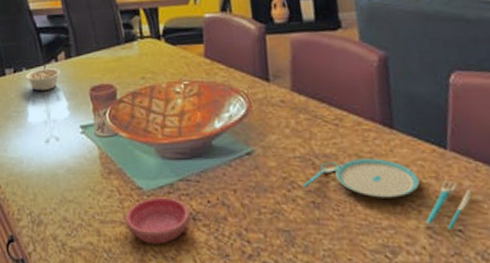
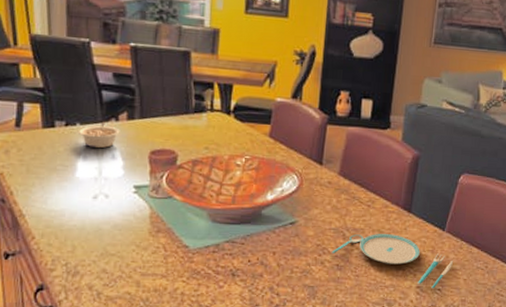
saucer: present [125,197,191,245] -> none [167,255,231,295]

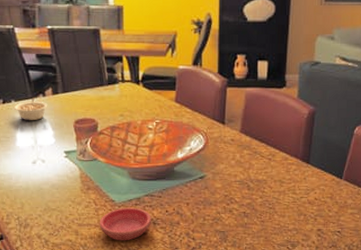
saucer: none [167,255,231,295] -> present [99,207,152,241]
plate: present [331,233,454,289] -> none [238,183,352,231]

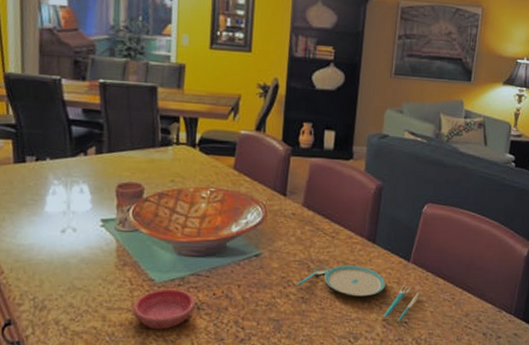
legume: present [14,97,48,121] -> none [49,156,89,183]
plate: none [238,183,352,231] -> present [296,264,420,322]

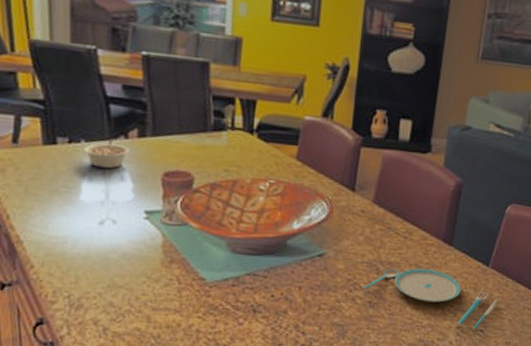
legume: none [49,156,89,183] -> present [84,138,130,169]
saucer: present [132,288,196,330] -> none [180,288,252,333]

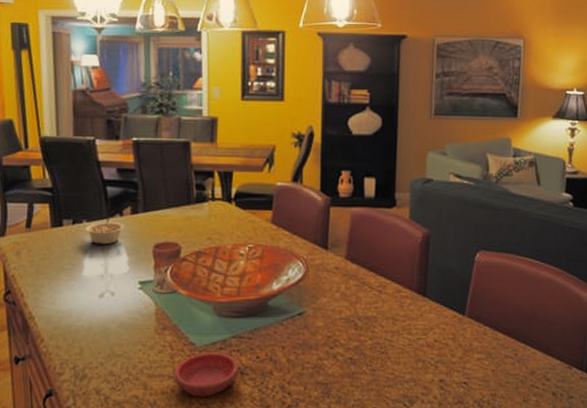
saucer: none [180,288,252,333] -> present [174,352,239,397]
plate: present [363,268,498,330] -> none [343,320,479,382]

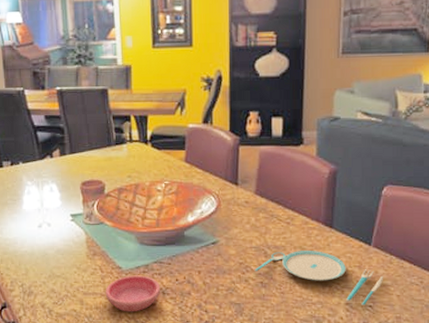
legume: present [85,217,125,245] -> none [22,159,55,183]
plate: none [343,320,479,382] -> present [254,250,384,306]

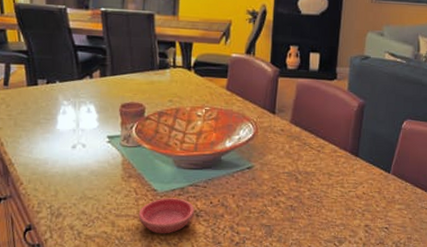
plate: present [254,250,384,306] -> none [285,176,400,227]

